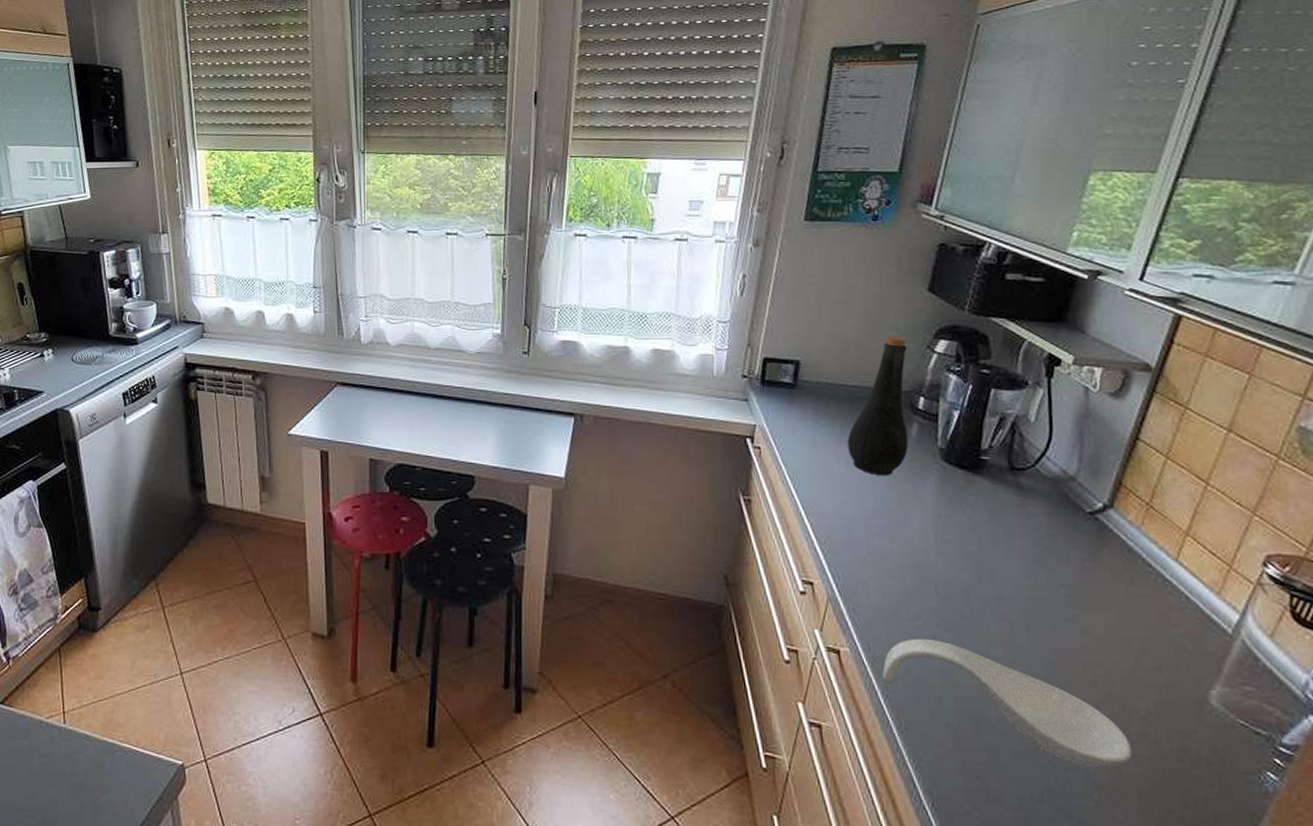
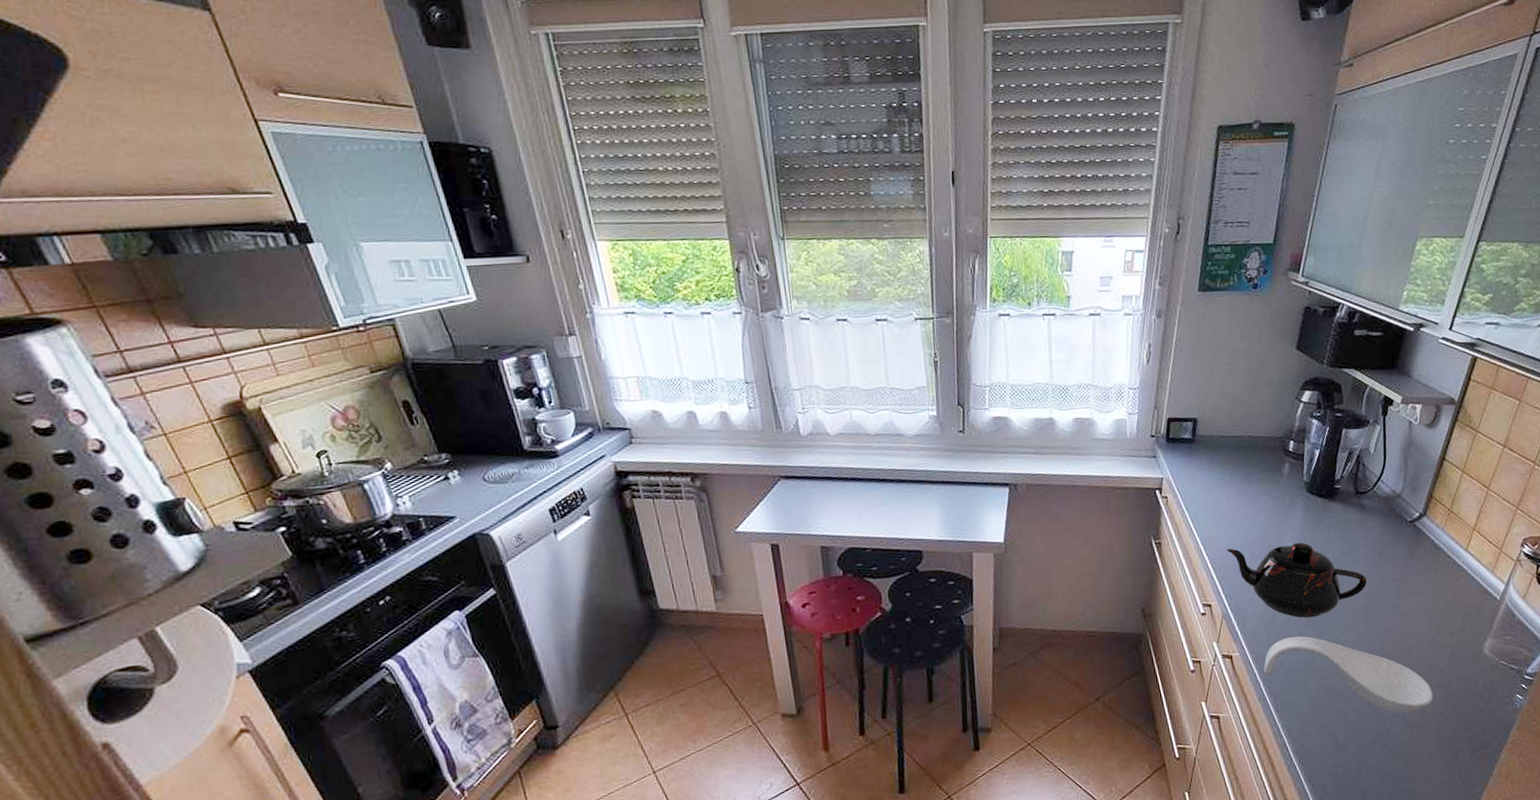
teapot: none [834,516,1029,618] -> present [1226,542,1368,618]
bottle: present [847,336,908,476] -> none [1236,390,1282,511]

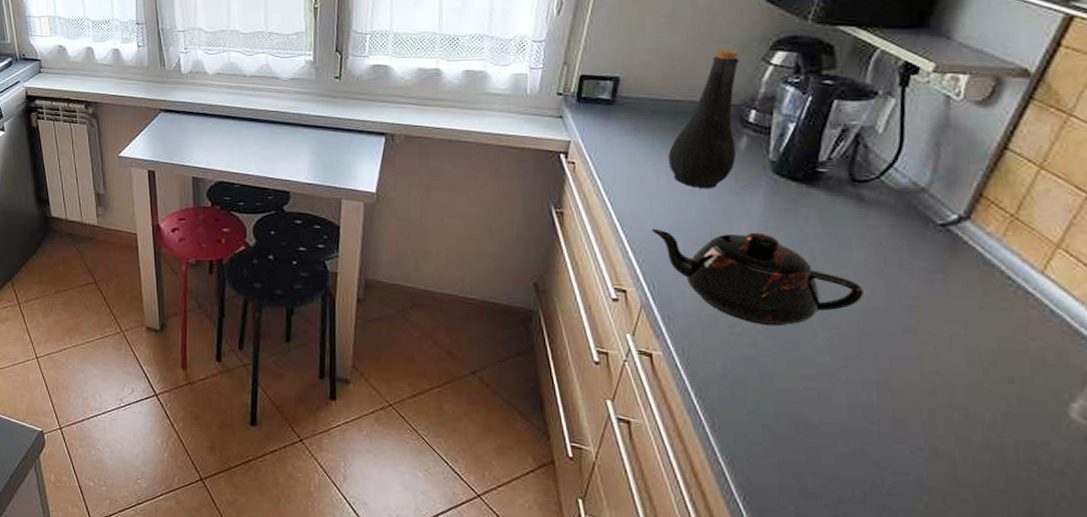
bottle: none [1236,390,1282,511] -> present [669,49,739,189]
spoon rest: present [1264,636,1434,712] -> none [697,344,972,472]

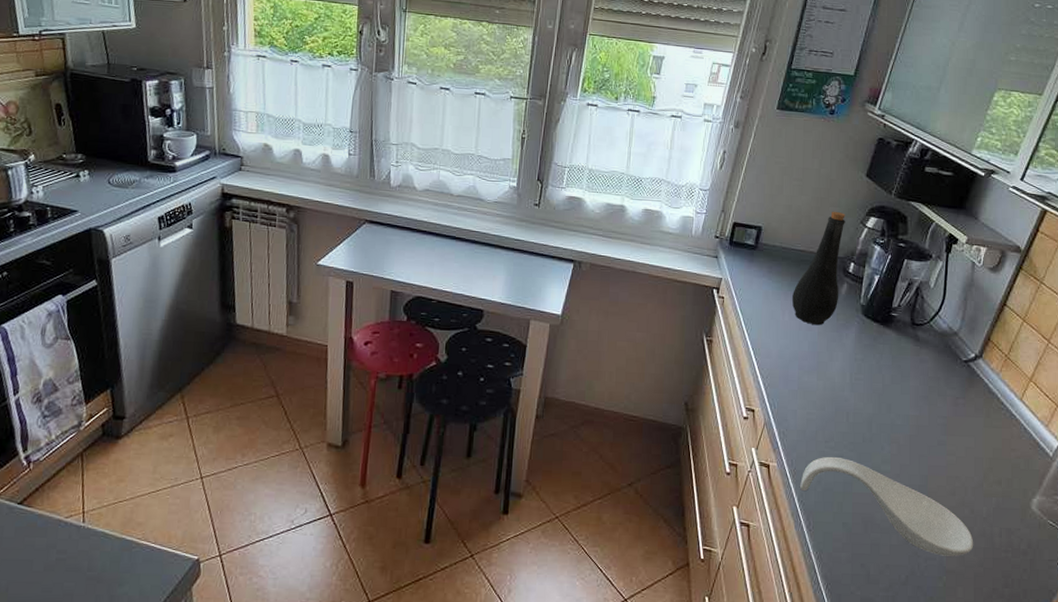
teapot: present [651,228,865,327] -> none [776,357,916,441]
spoon rest: none [697,344,972,472] -> present [800,456,974,556]

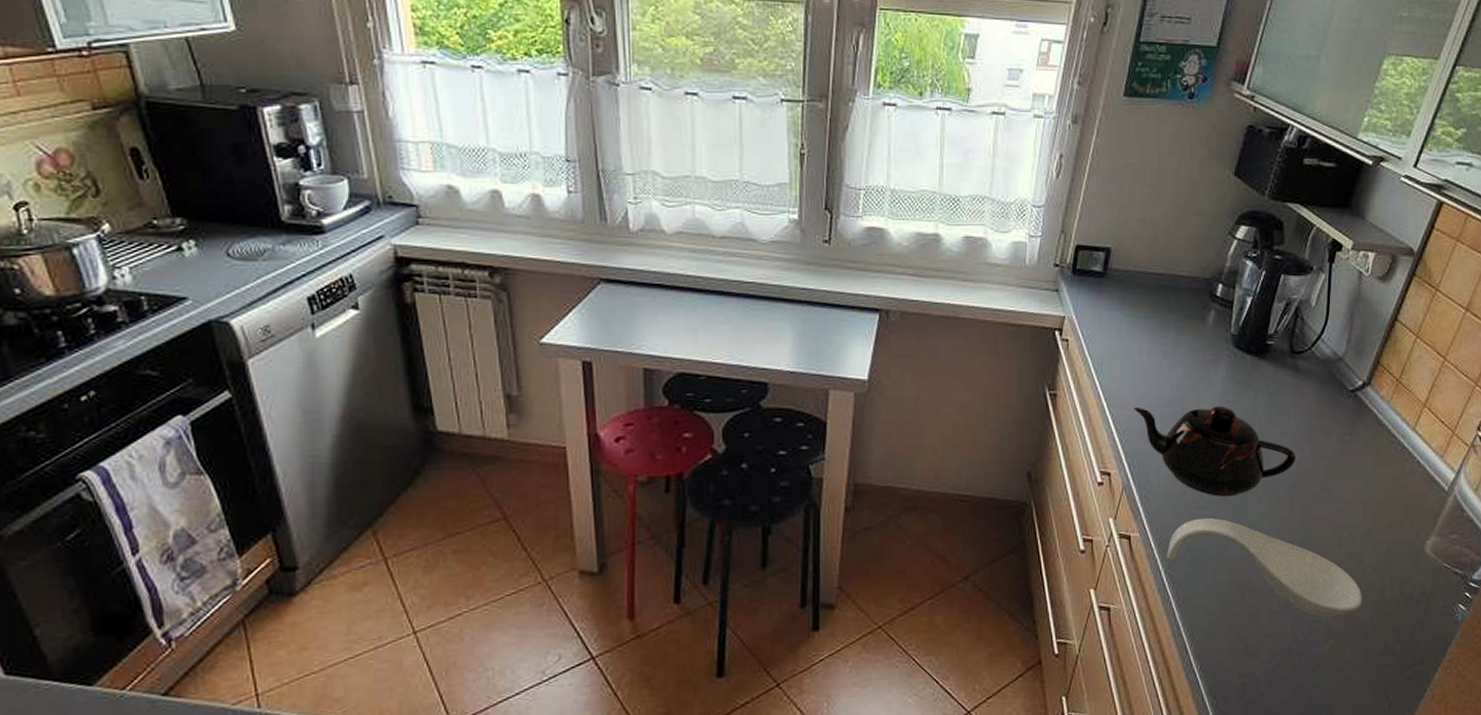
teapot: none [776,357,916,441] -> present [1133,405,1296,497]
bottle: present [792,211,845,326] -> none [1151,221,1211,365]

